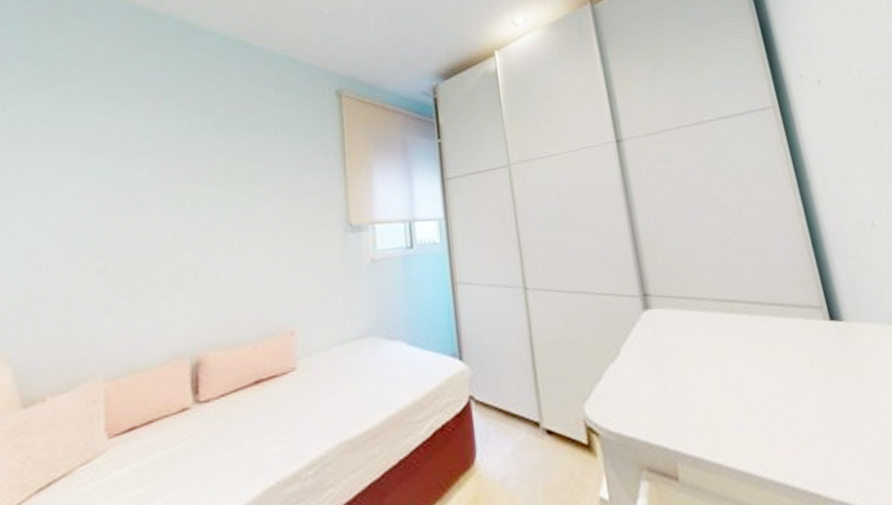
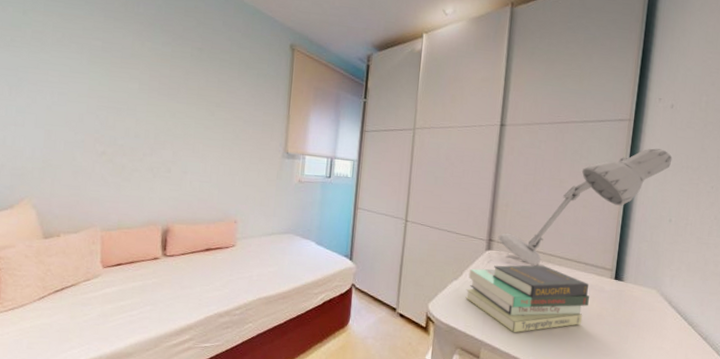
books: none [628,317,808,429] -> present [465,265,589,333]
desk lamp: none [654,135,845,321] -> present [498,148,673,266]

